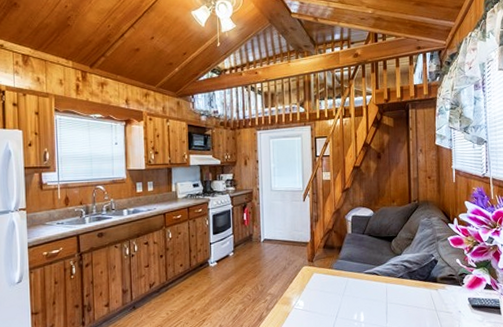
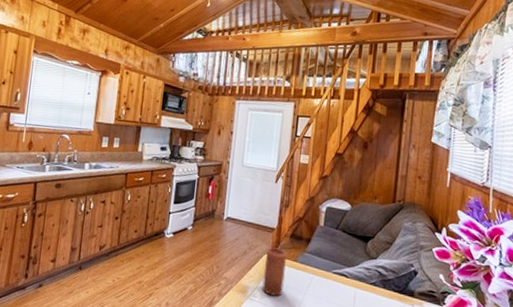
candle: none [303,259,324,302] -> present [262,247,287,296]

